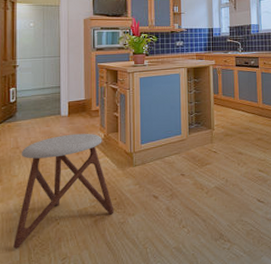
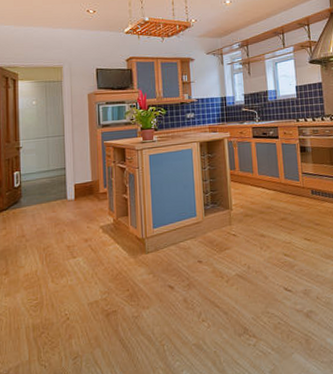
stool: present [13,133,114,249] -> none [22,218,127,347]

